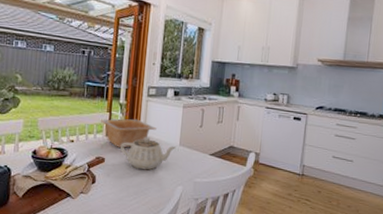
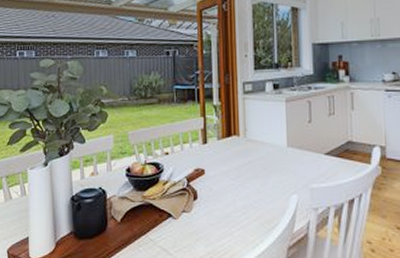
serving bowl: present [100,118,157,148] -> none [194,121,258,156]
teapot: present [120,136,177,170] -> none [220,140,284,179]

